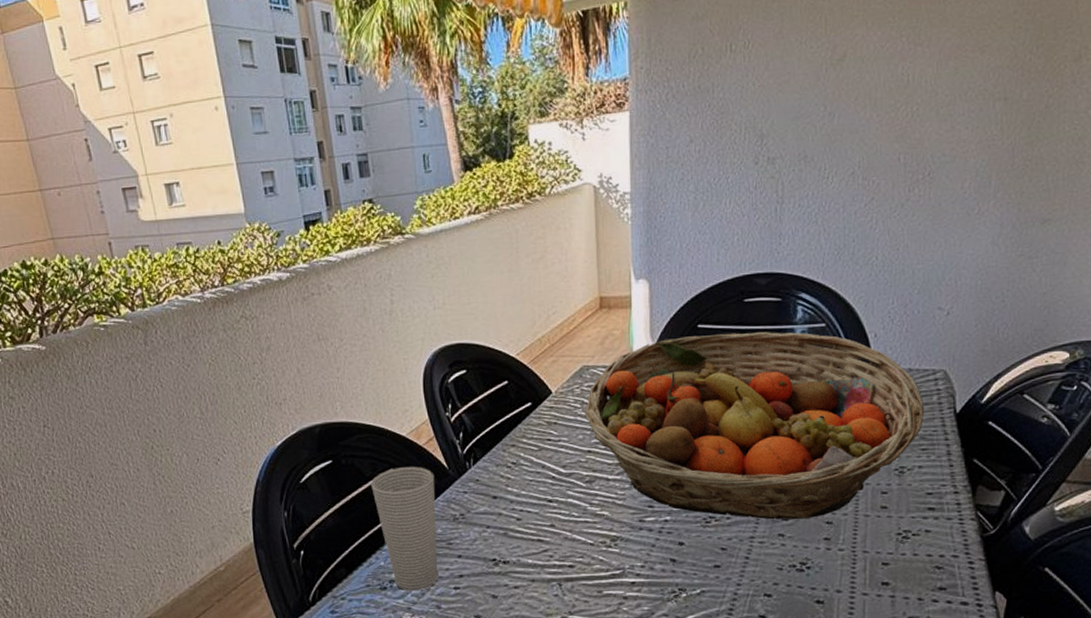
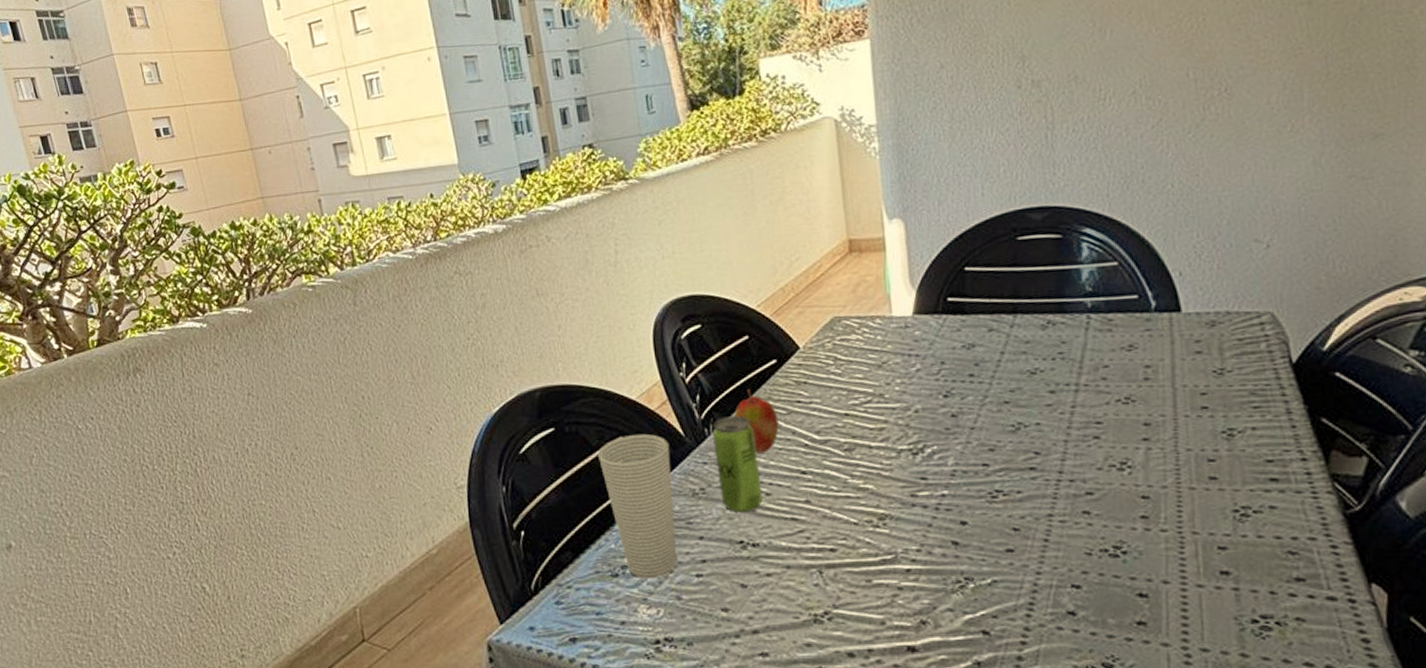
beverage can: none [473,451,514,535] -> present [712,416,763,512]
apple: none [491,428,531,484] -> present [733,389,779,453]
fruit basket: present [584,331,925,520] -> none [837,273,1252,494]

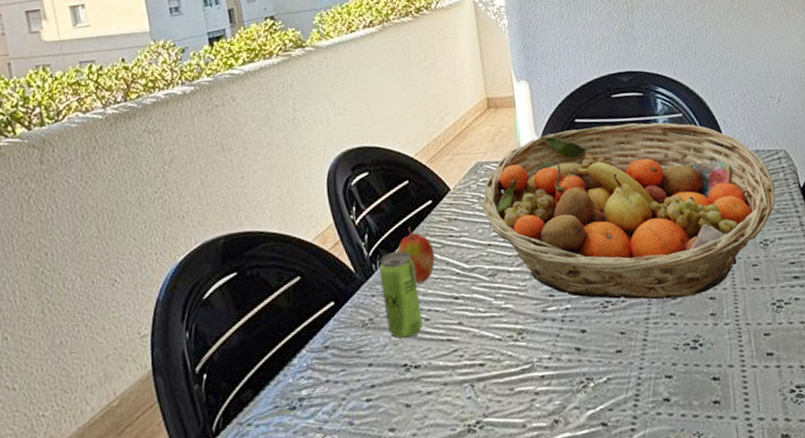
cup: present [598,433,678,579] -> none [277,272,350,409]
fruit basket: none [837,273,1252,494] -> present [481,122,776,300]

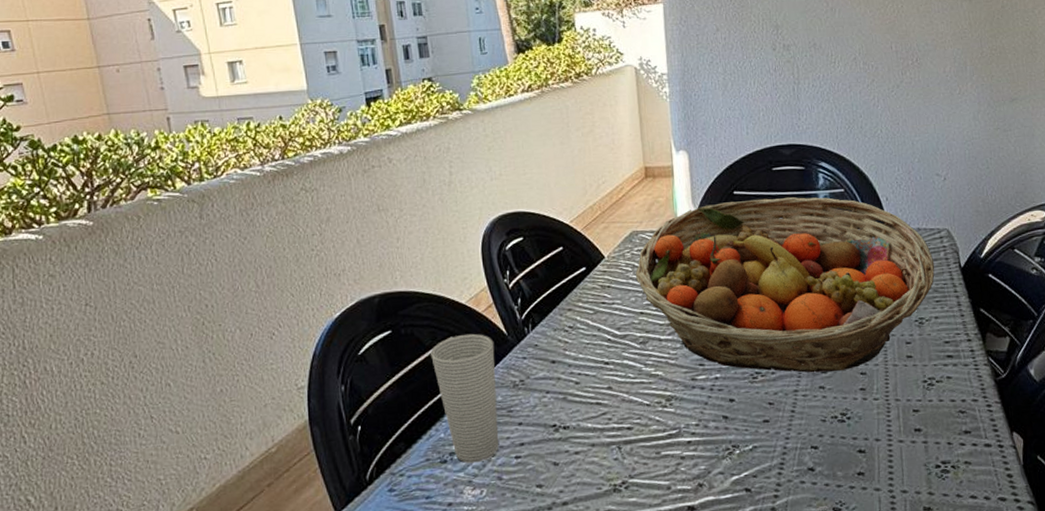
cup: none [277,272,350,409] -> present [431,333,499,464]
beverage can: present [379,251,423,339] -> none [531,316,573,400]
apple: present [396,227,435,284] -> none [549,293,587,348]

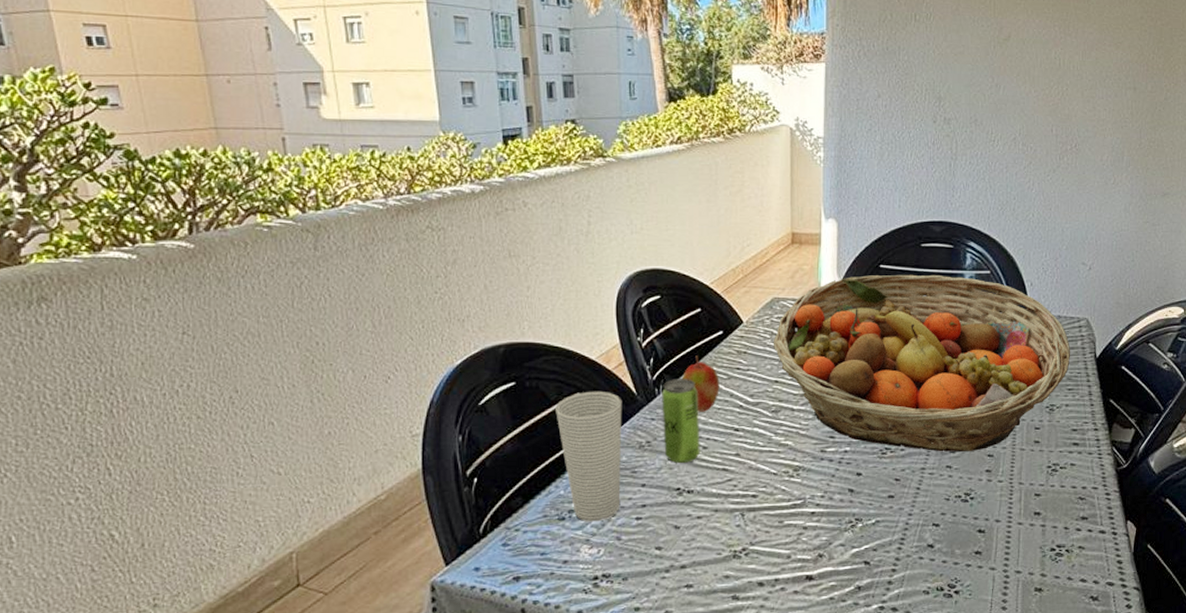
beverage can: none [531,316,573,400] -> present [662,379,700,463]
apple: none [549,293,587,348] -> present [681,355,720,412]

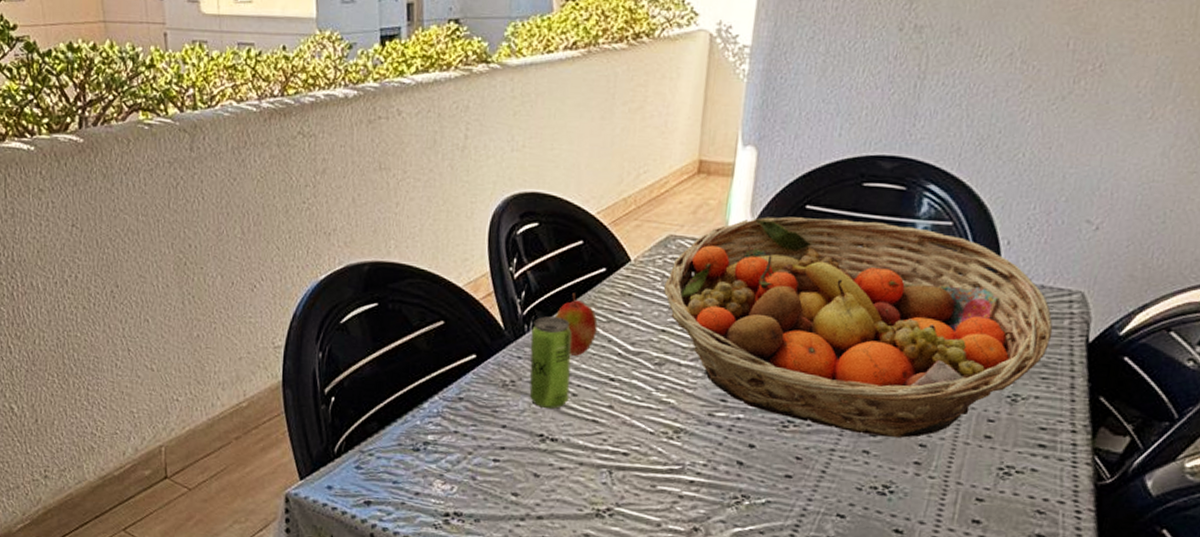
cup: present [556,391,622,522] -> none [417,320,488,458]

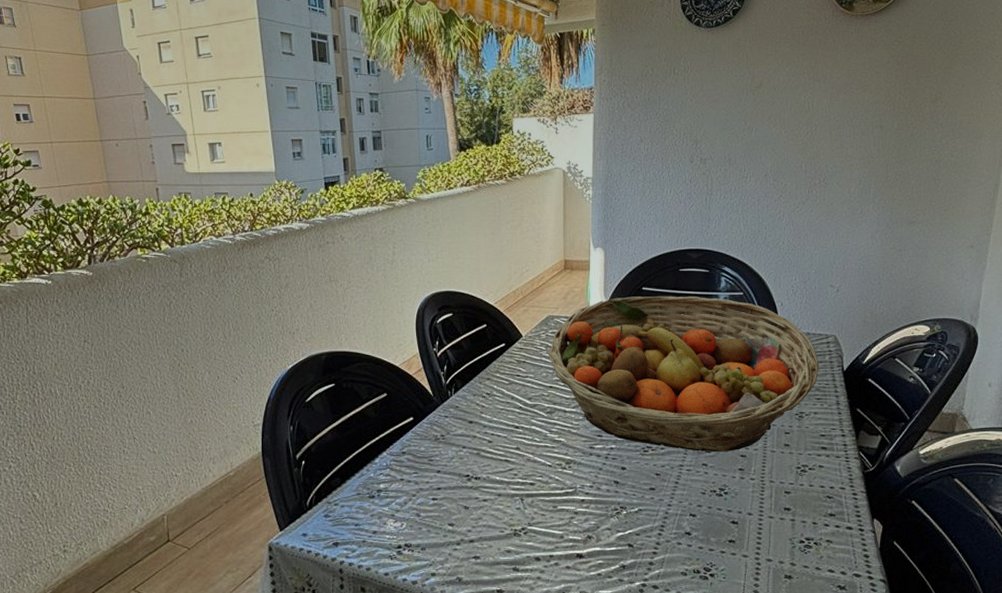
beverage can: present [529,316,572,409] -> none [454,383,486,454]
apple: present [554,293,598,356] -> none [470,364,502,412]

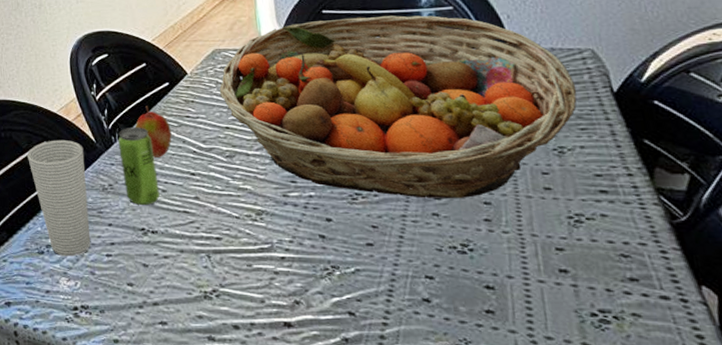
cup: none [367,392,421,500] -> present [27,139,91,257]
beverage can: none [454,383,486,454] -> present [118,127,160,205]
apple: none [470,364,502,412] -> present [134,106,172,158]

